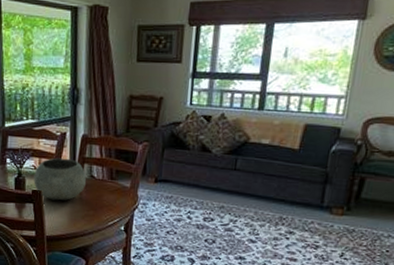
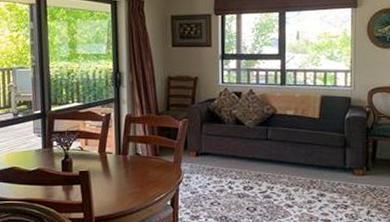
bowl: present [34,157,86,201] -> none [80,138,131,180]

